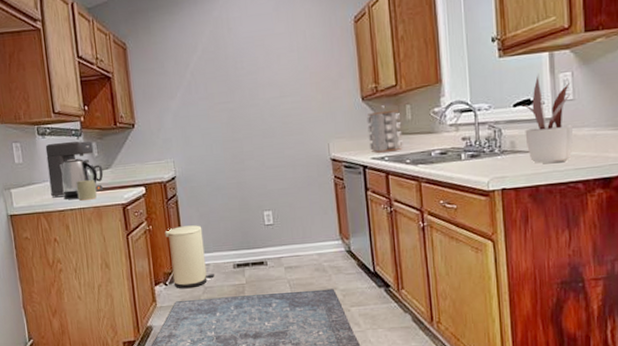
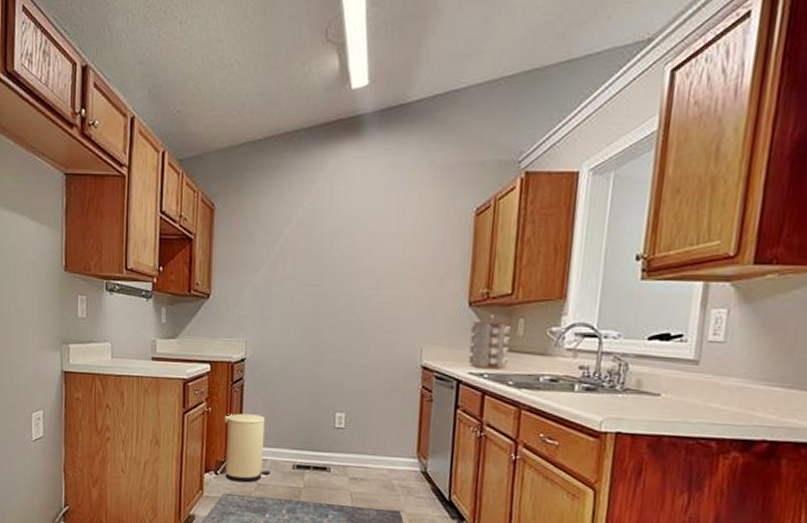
coffee maker: present [45,141,104,198] -> none [110,302,169,362]
kettle: present [59,158,98,201] -> none [122,321,162,366]
mug: present [76,180,97,202] -> none [137,347,159,370]
potted plant: present [522,74,573,164] -> none [655,306,724,413]

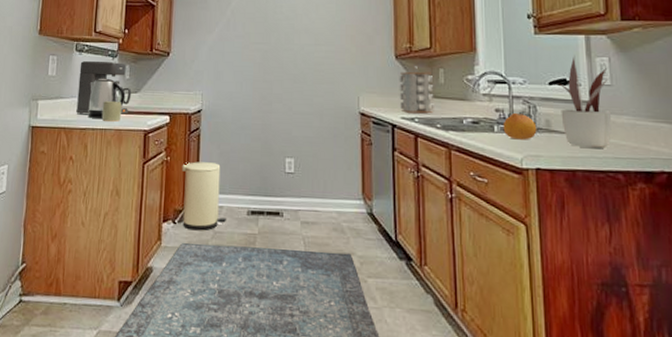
coffee maker: none [110,302,169,362] -> present [76,61,132,115]
kettle: none [122,321,162,366] -> present [87,78,126,120]
mug: none [137,347,159,370] -> present [101,101,122,123]
fruit: none [584,370,625,402] -> present [503,112,537,140]
potted plant: none [655,306,724,413] -> present [558,55,612,148]

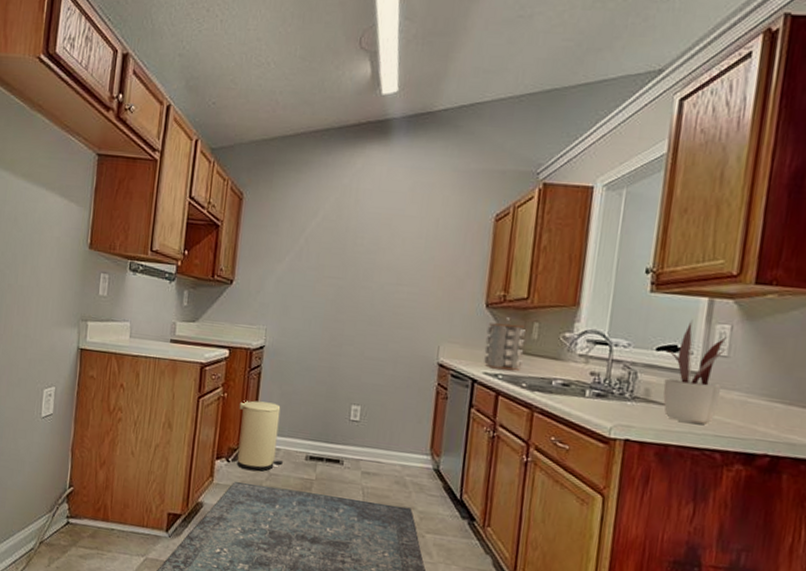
coffee maker: present [76,61,132,115] -> none [128,282,189,345]
kettle: present [87,78,126,120] -> none [140,302,183,348]
mug: present [101,101,122,123] -> none [155,328,178,352]
fruit: present [503,112,537,140] -> none [595,377,634,409]

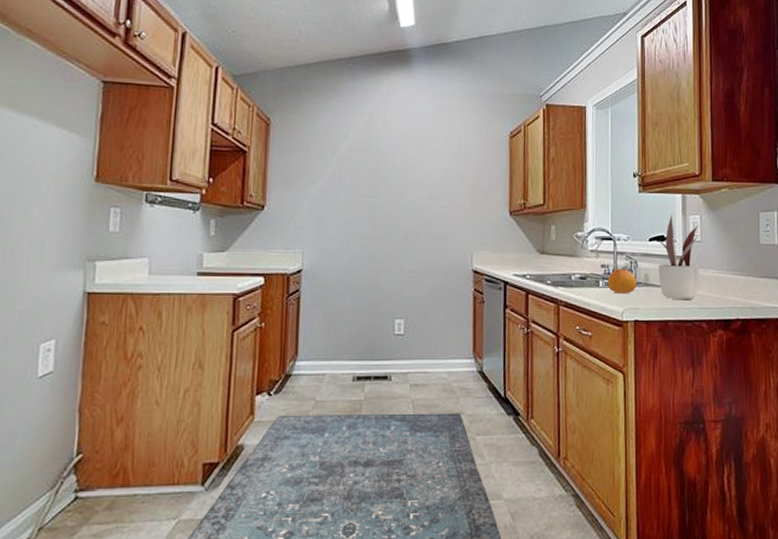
pedal bin: present [236,400,284,472] -> none [278,327,330,401]
spice rack: present [483,316,525,372] -> none [512,221,546,272]
fruit: none [595,377,634,409] -> present [607,268,637,294]

